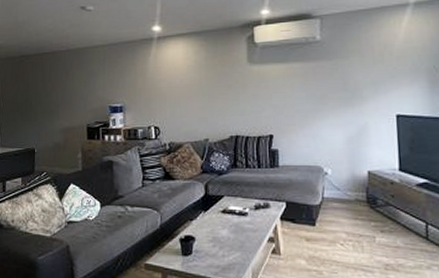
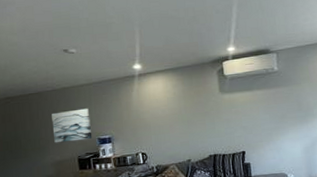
wall art: none [63,72,104,108] -> present [52,108,93,143]

